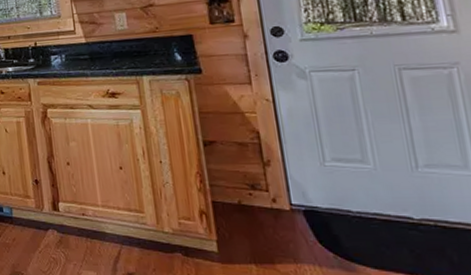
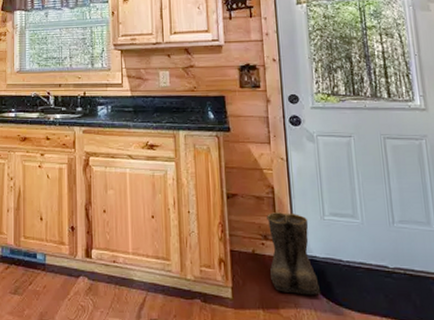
boots: none [253,159,326,250] -> present [267,212,321,295]

